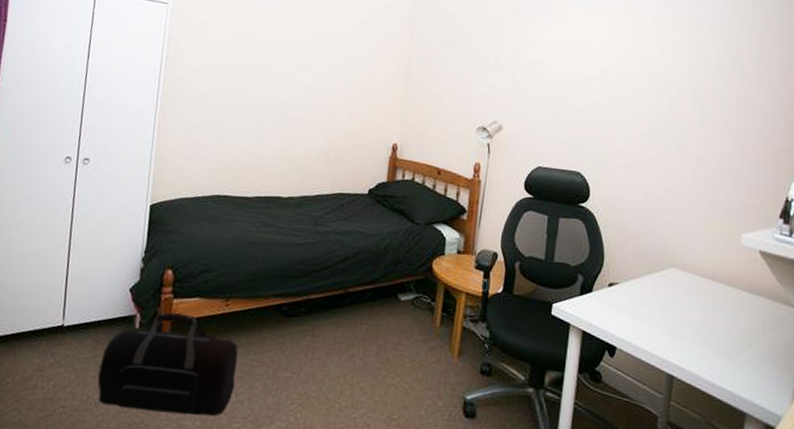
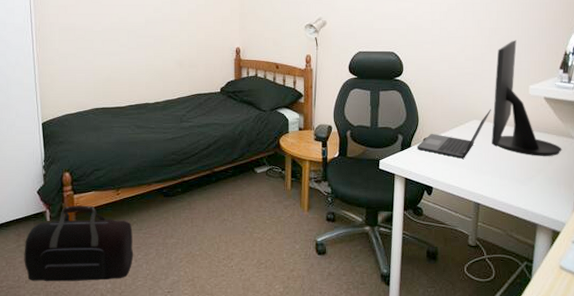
laptop: none [599,256,694,315] -> present [416,109,491,159]
computer monitor: none [692,176,780,327] -> present [491,40,562,156]

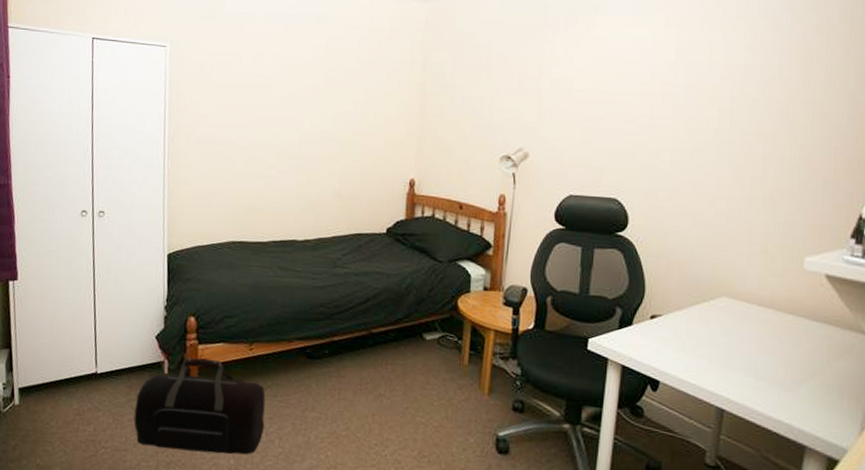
laptop: present [416,109,491,159] -> none [640,284,748,347]
computer monitor: present [491,40,562,156] -> none [746,194,848,356]

